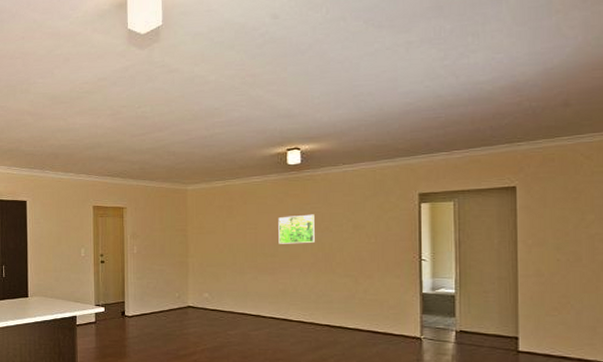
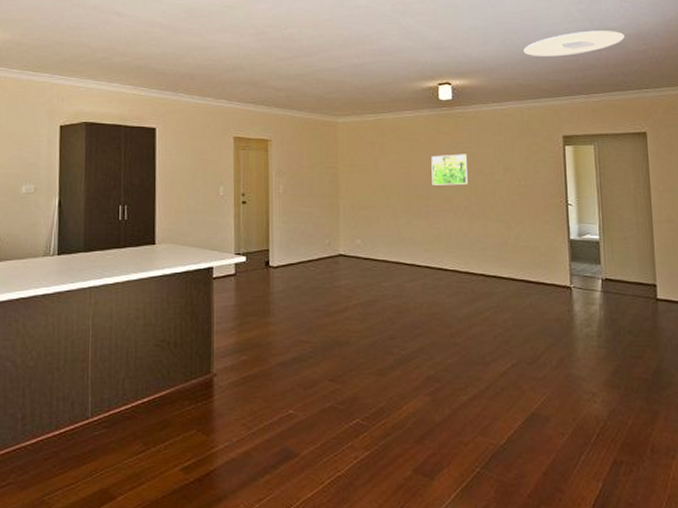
ceiling light: none [378,84,497,117] -> present [523,30,625,57]

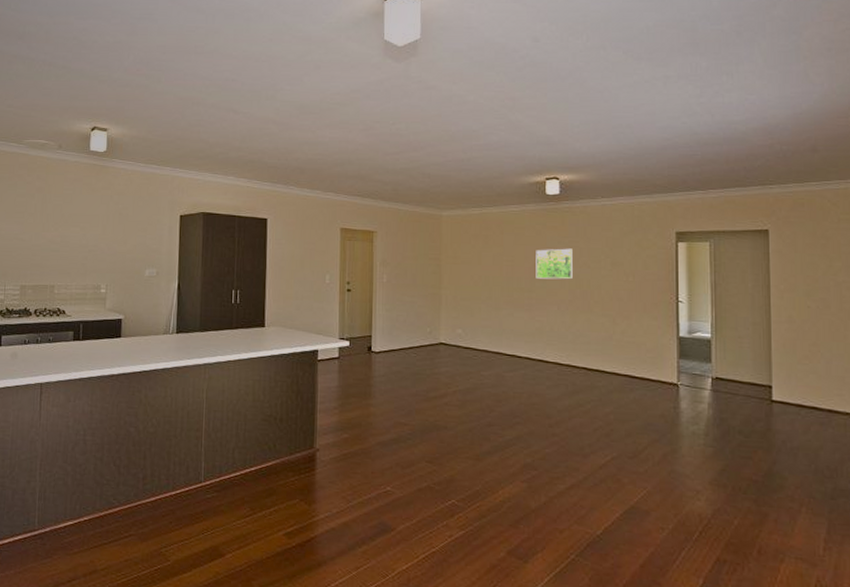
ceiling light: present [523,30,625,57] -> none [637,124,750,151]

